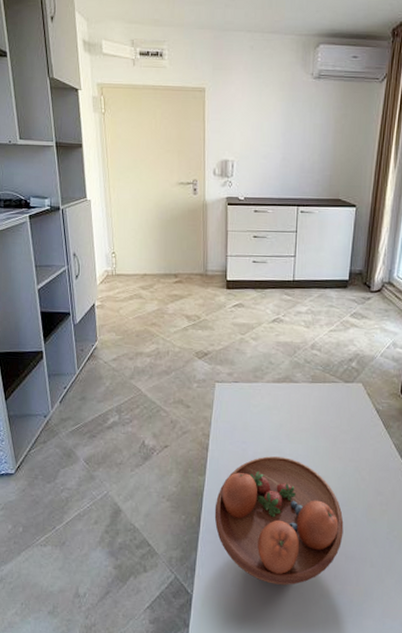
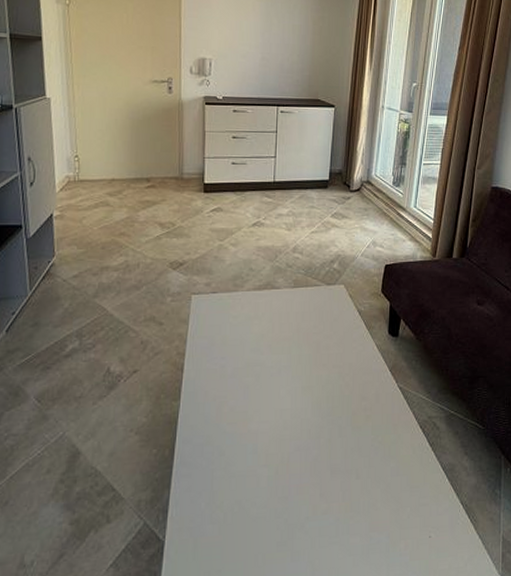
fruit bowl: present [214,456,344,585] -> none [190,370,329,514]

